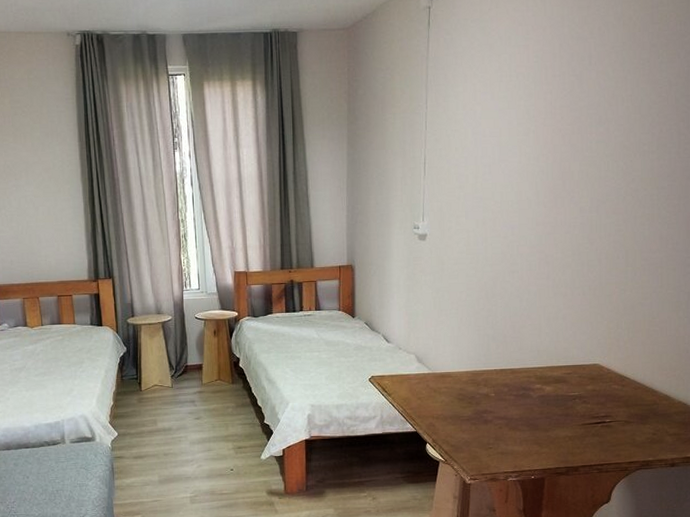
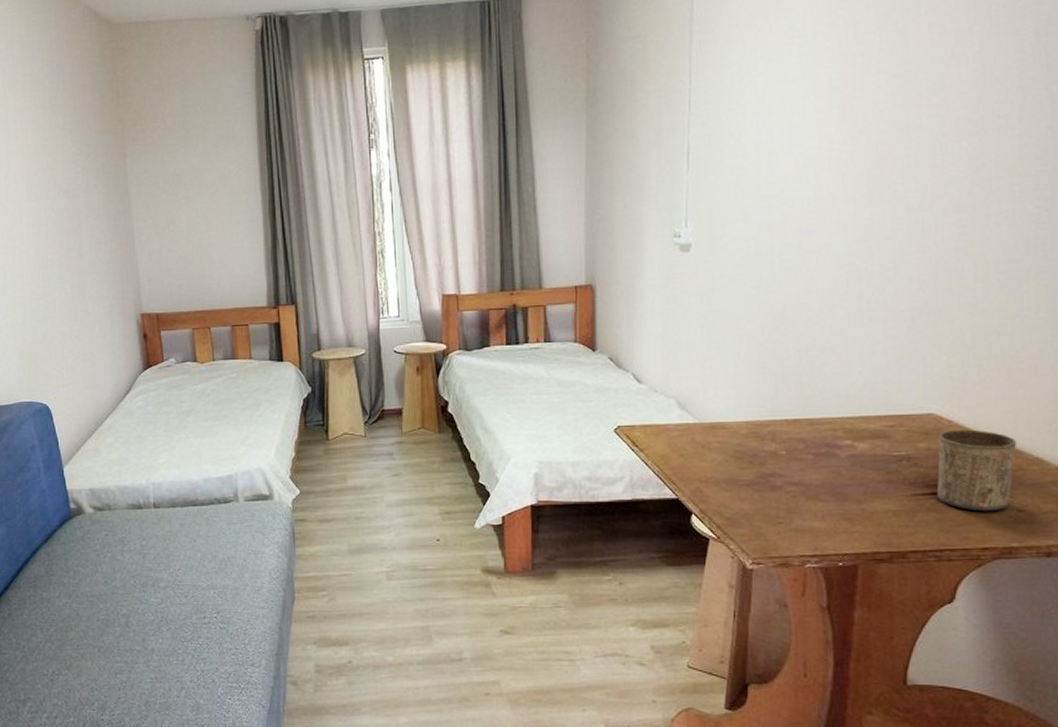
cup: none [599,375,652,435] -> present [936,429,1016,512]

